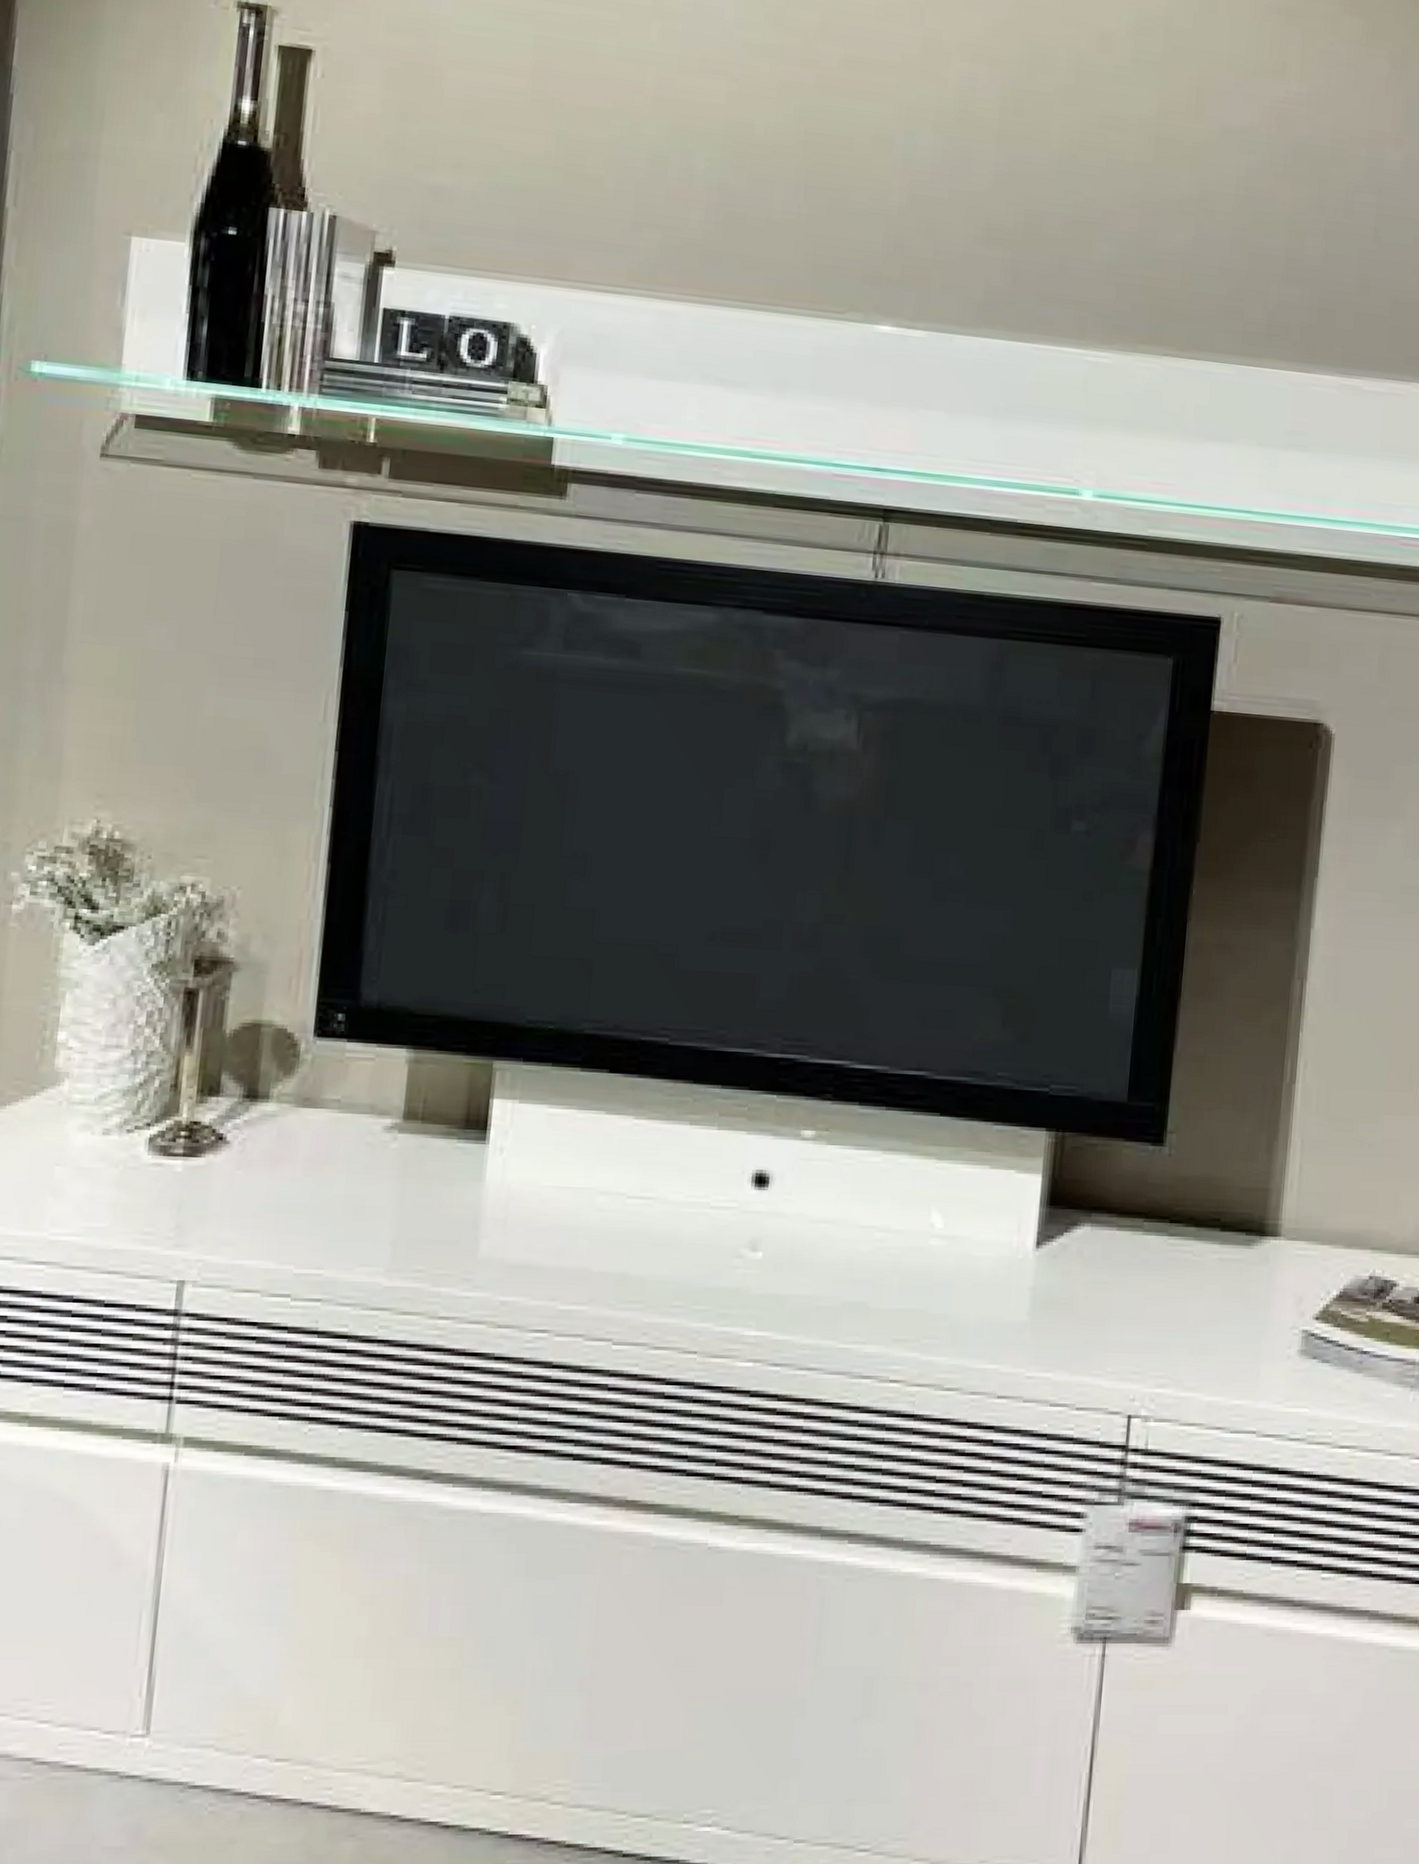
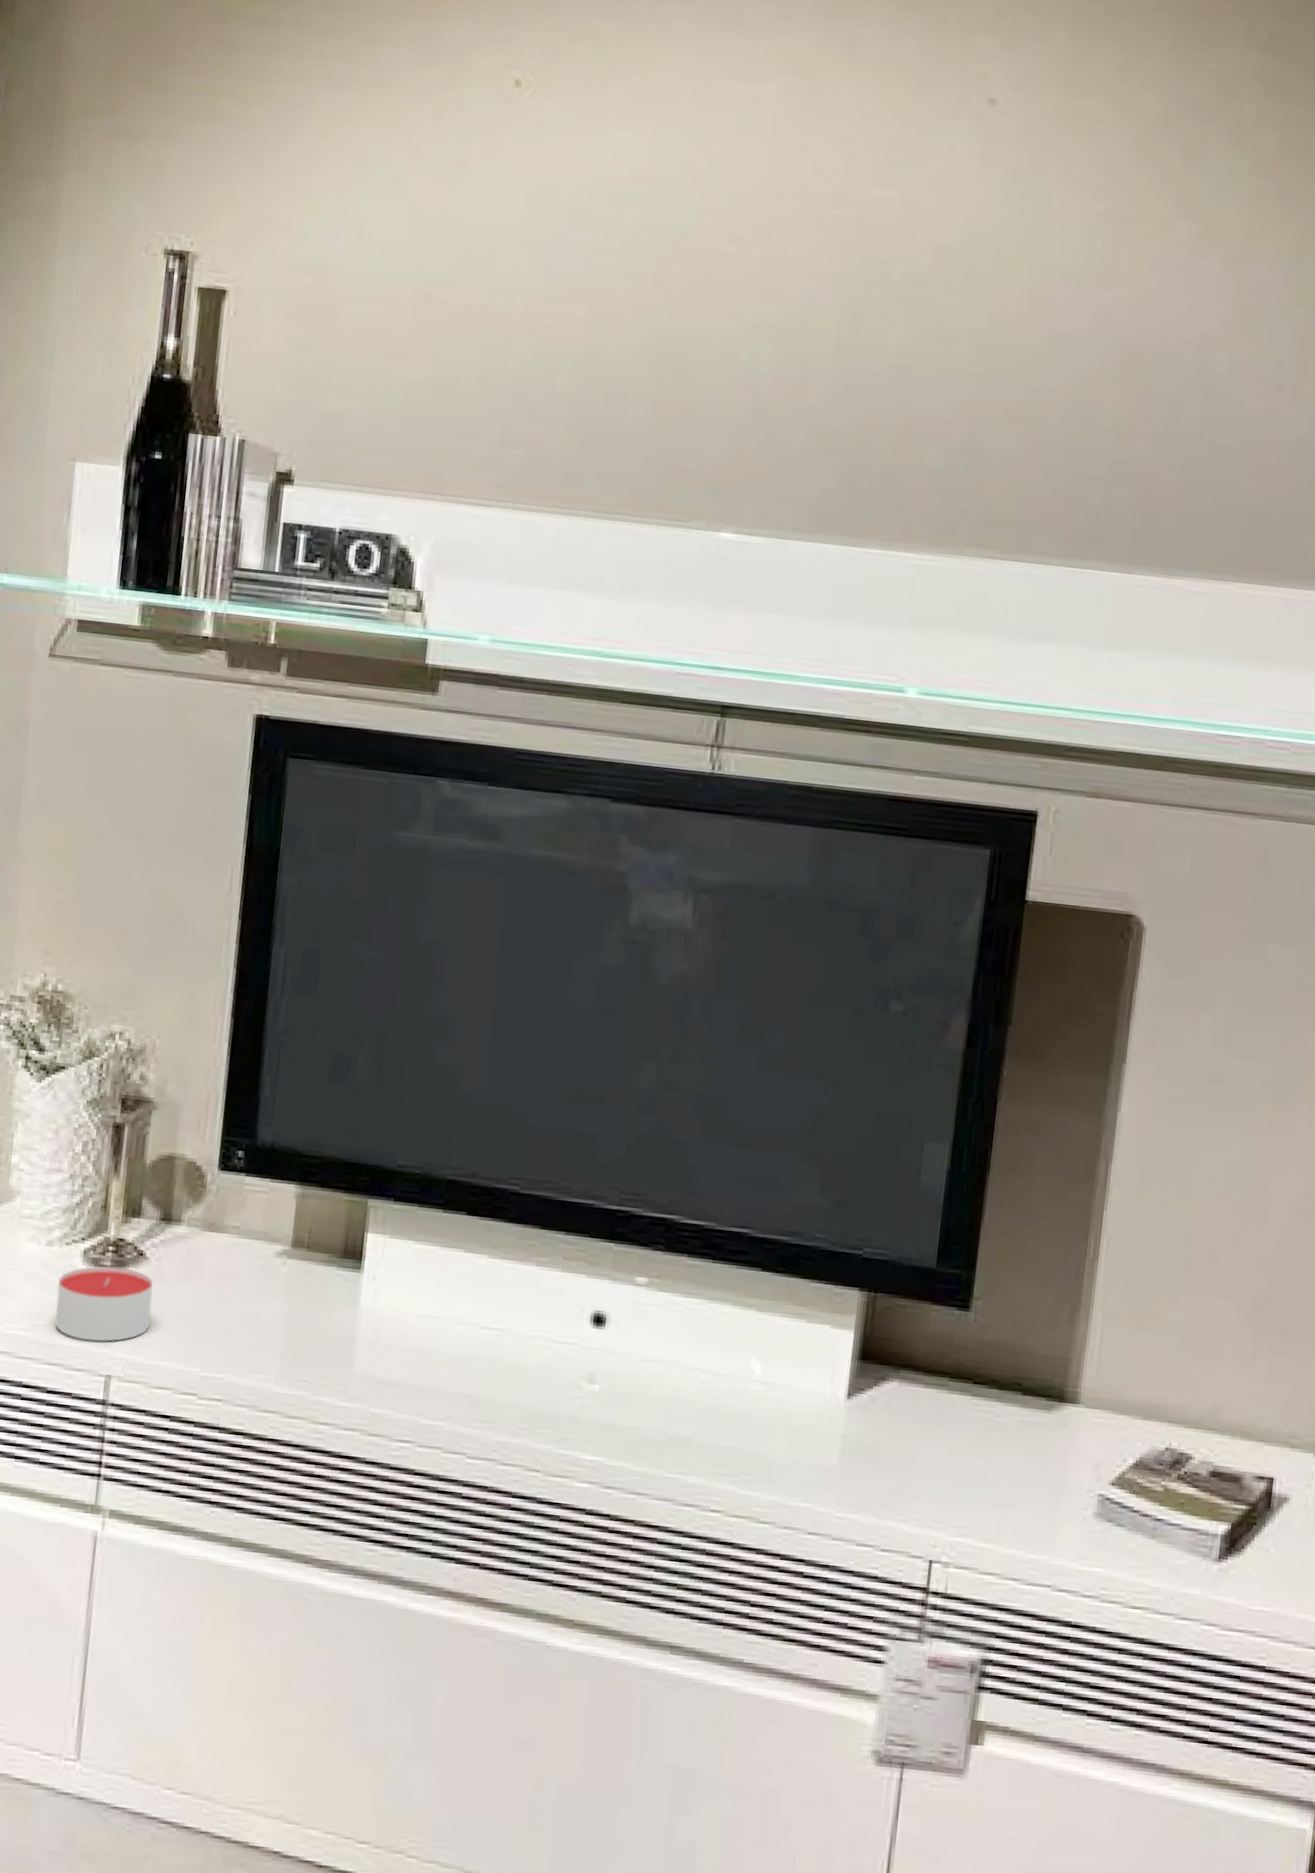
candle: none [114,1154,236,1243] -> present [55,1266,153,1342]

